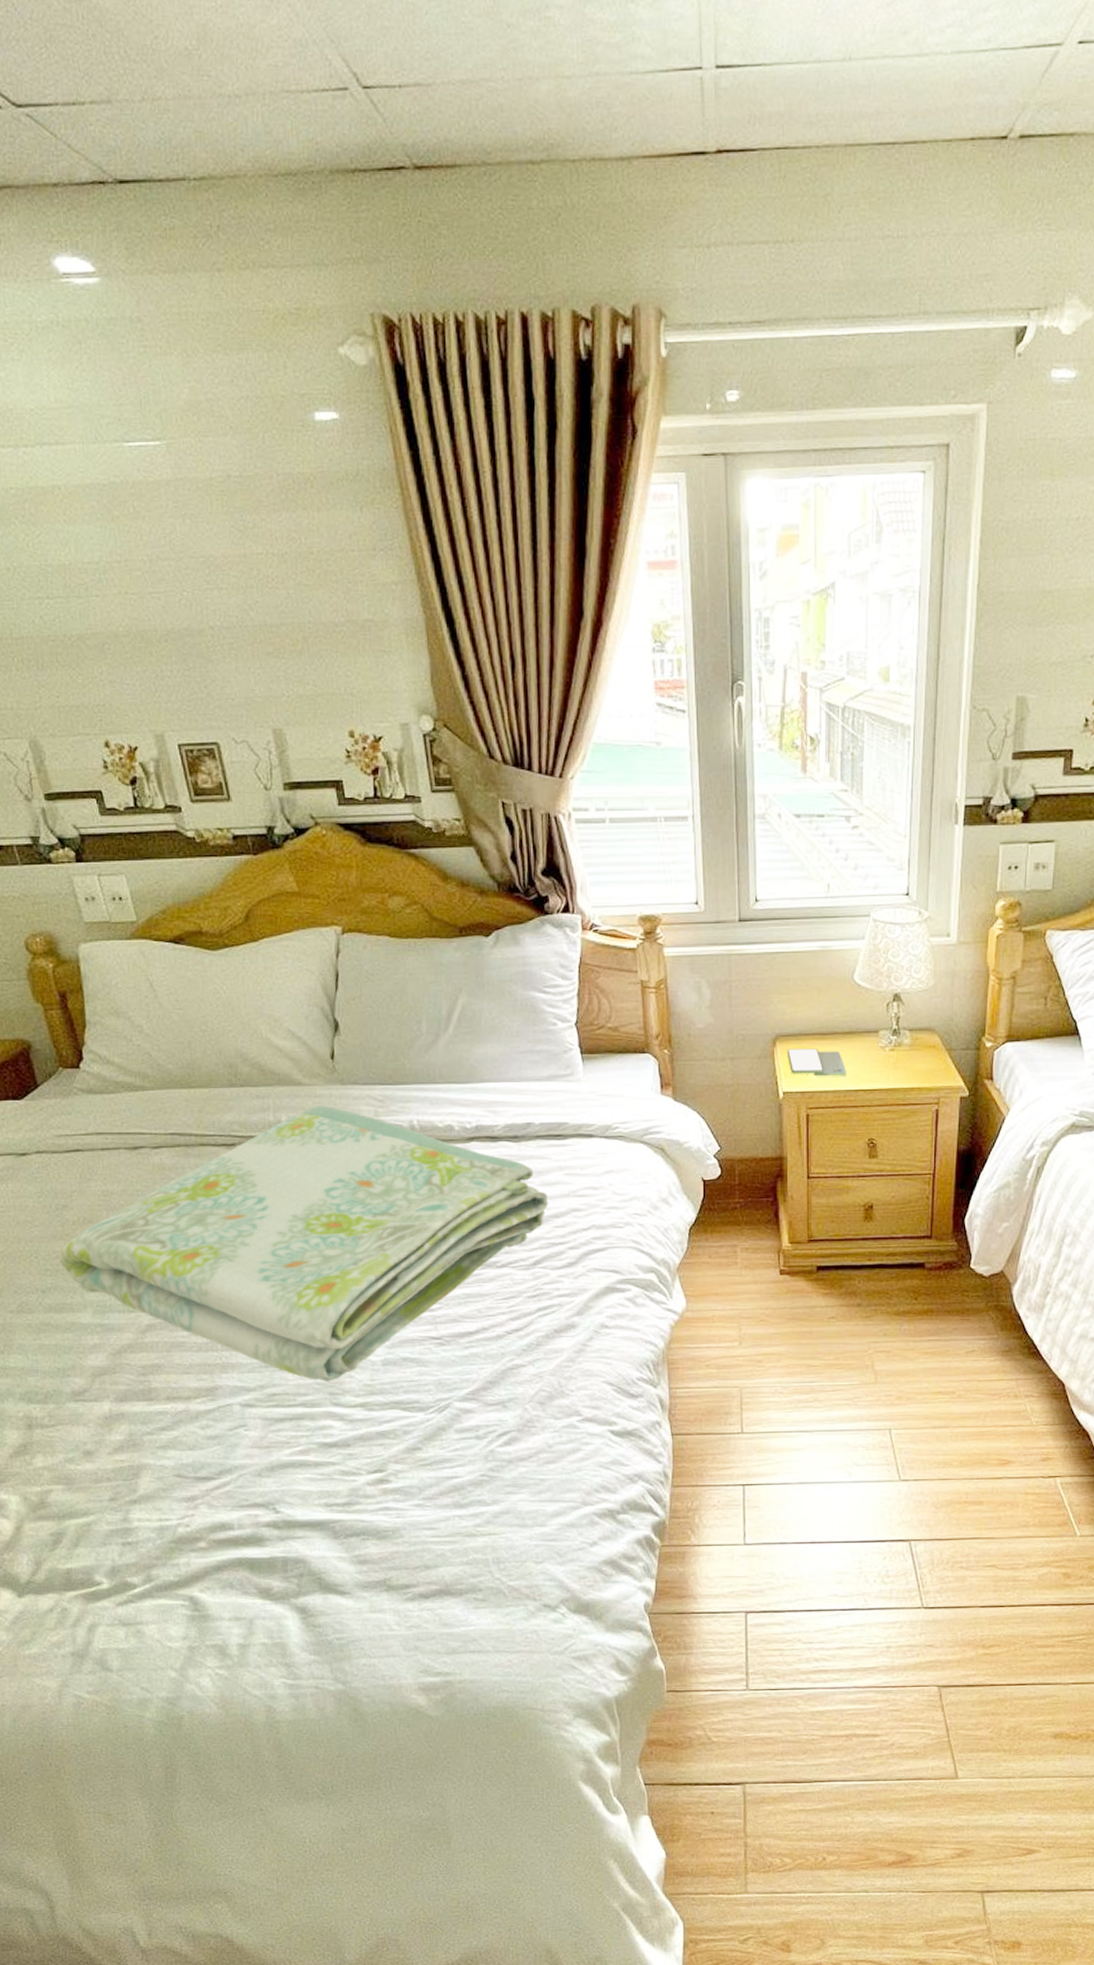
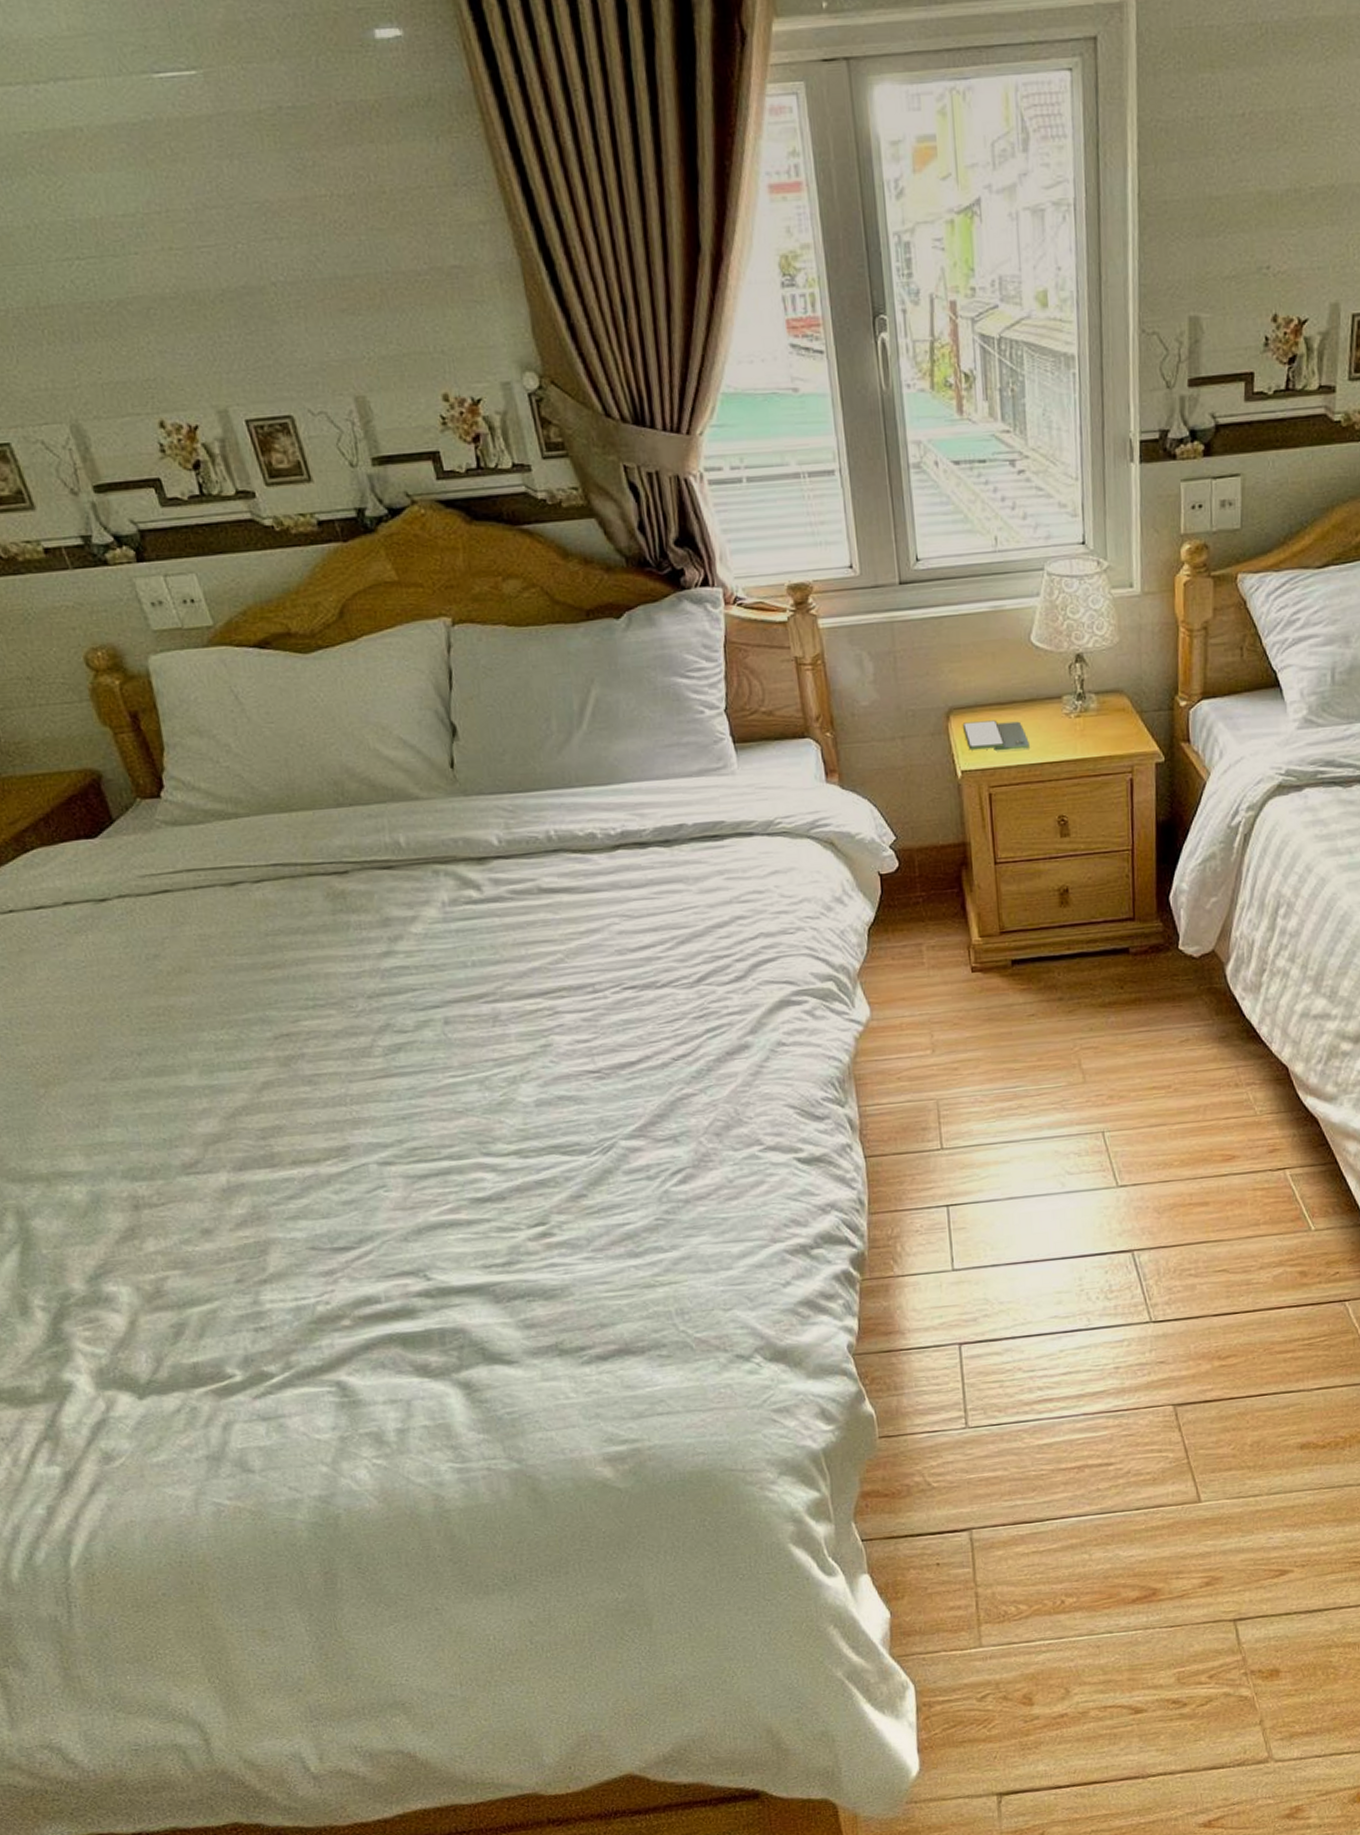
towel: present [59,1105,548,1381] -> none [155,821,709,1130]

